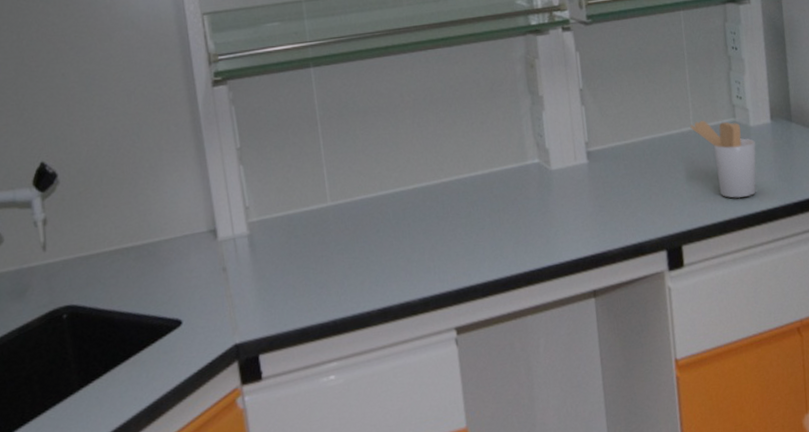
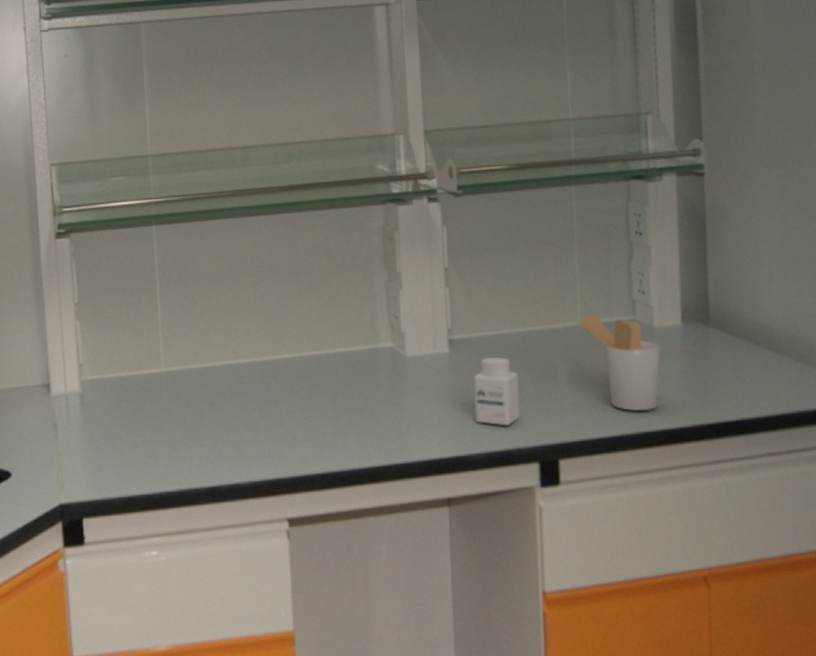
medicine bottle: none [608,163,649,223] -> present [473,357,521,426]

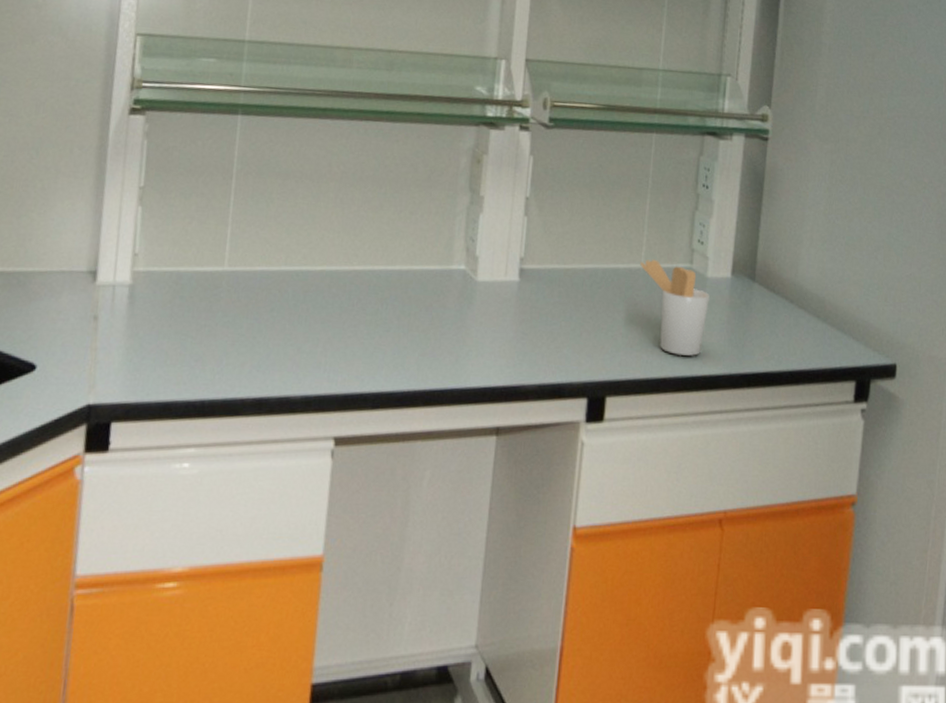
medicine bottle: present [473,357,521,426] -> none [534,290,581,360]

